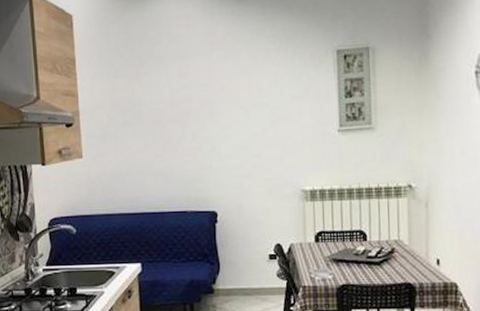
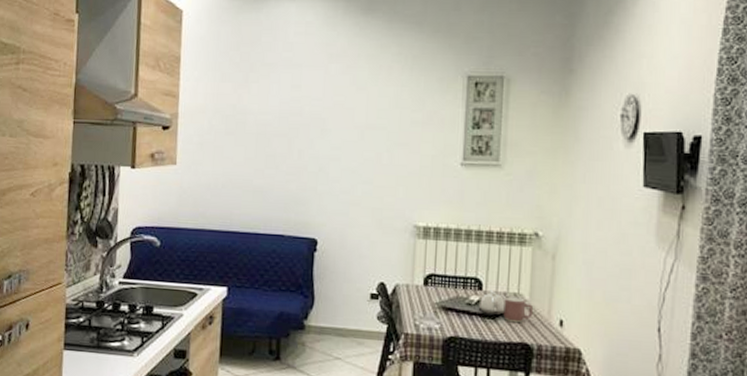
teapot: none [366,239,388,261] -> present [480,289,505,315]
mug: none [387,243,412,267] -> present [503,296,532,323]

